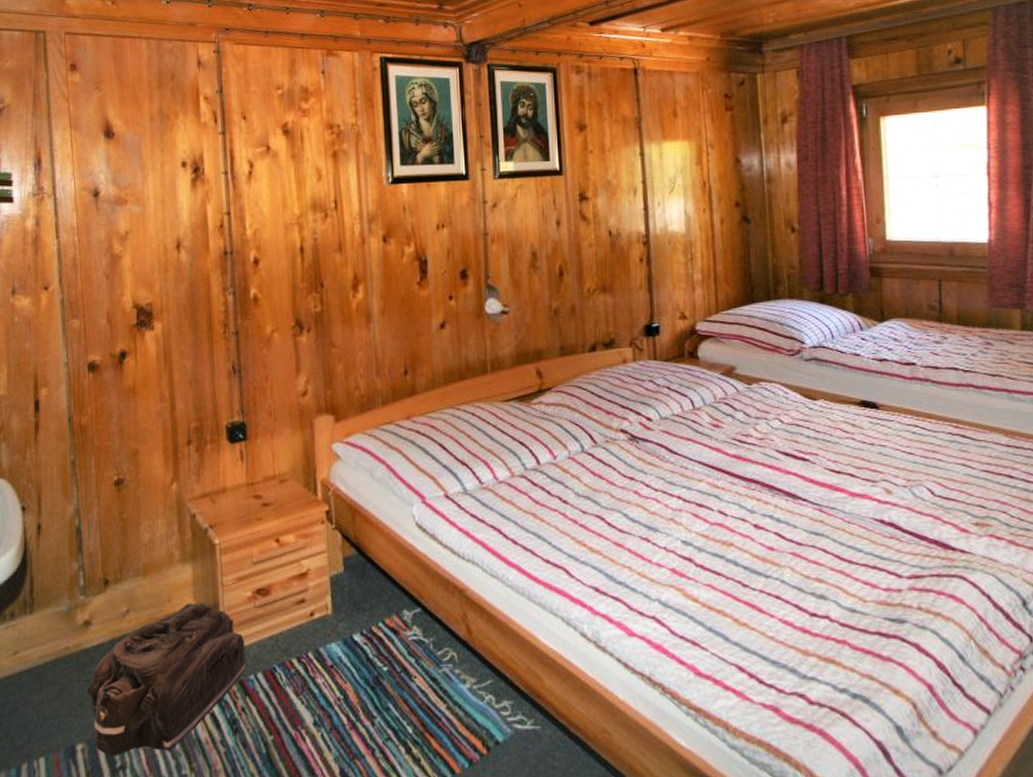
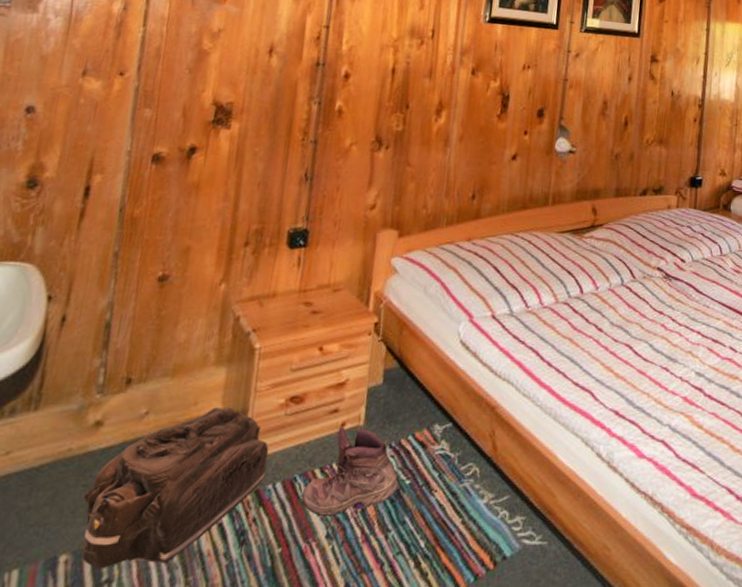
hiking boot: none [284,616,377,704] -> present [302,426,399,516]

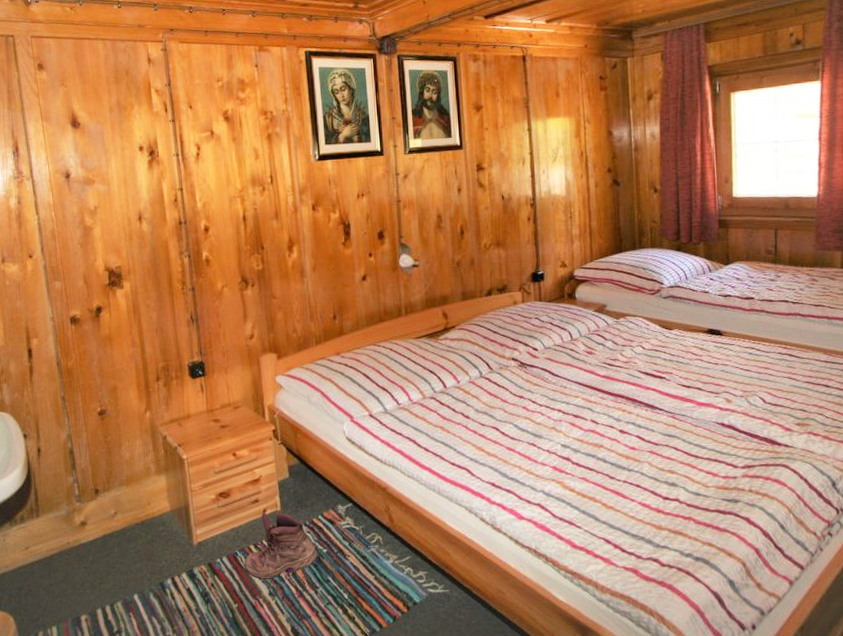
duffel bag: present [80,407,269,569] -> none [86,505,213,624]

